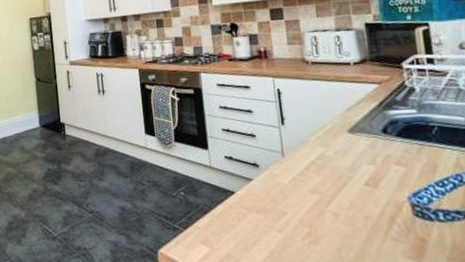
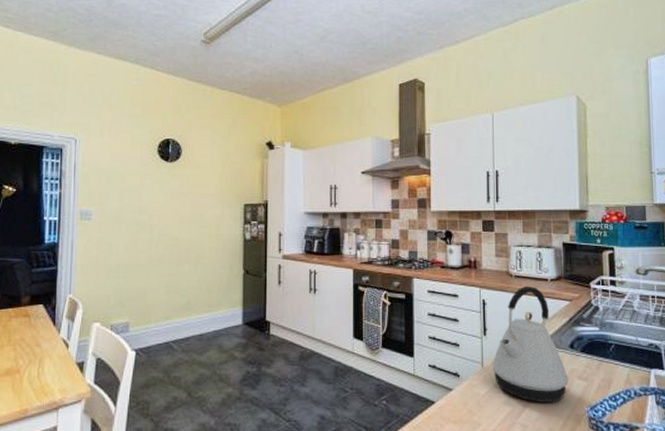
kettle: none [293,71,385,190] -> present [492,285,569,402]

